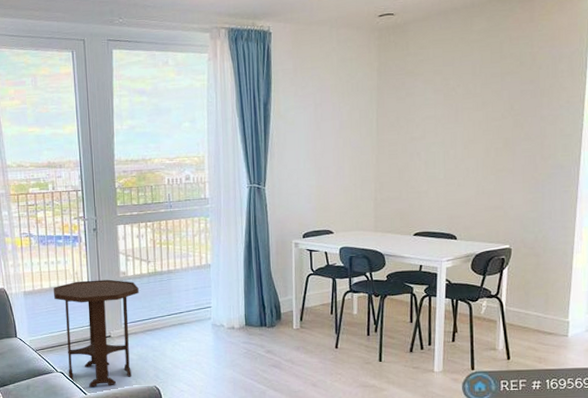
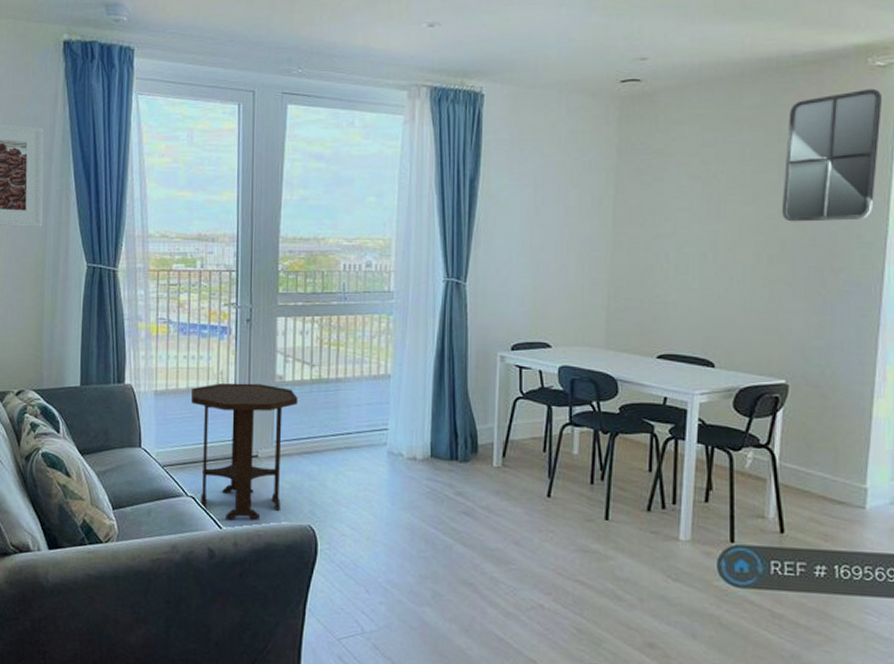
home mirror: none [504,11,579,122] -> present [781,88,883,222]

